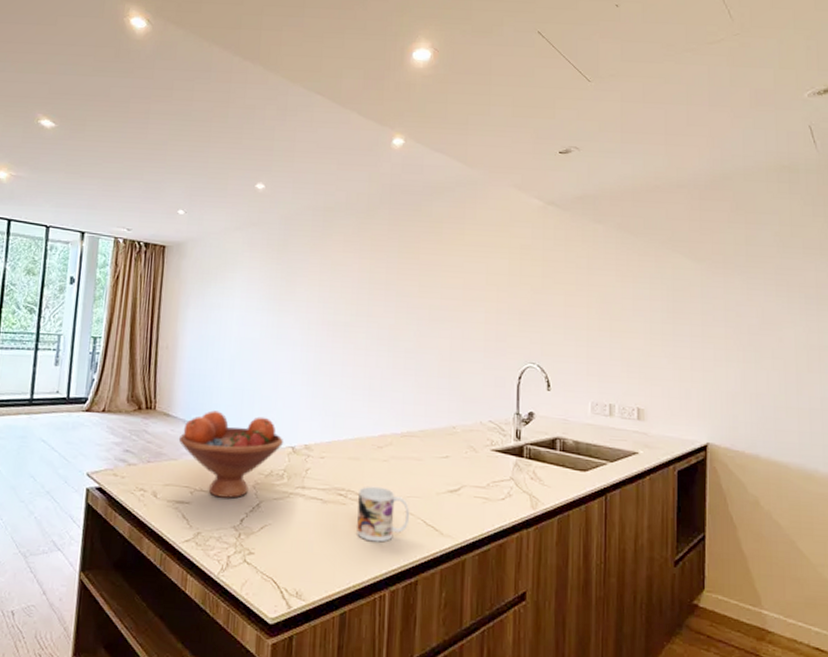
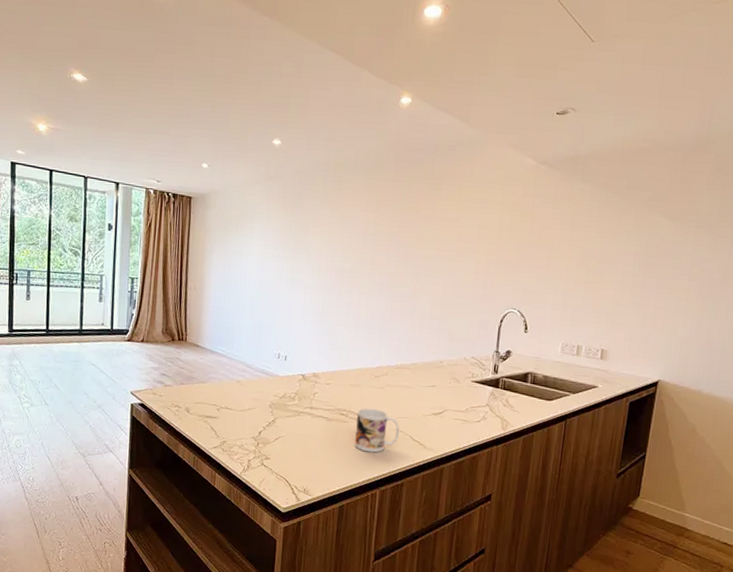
fruit bowl: present [178,410,284,499] -> none [206,343,296,415]

